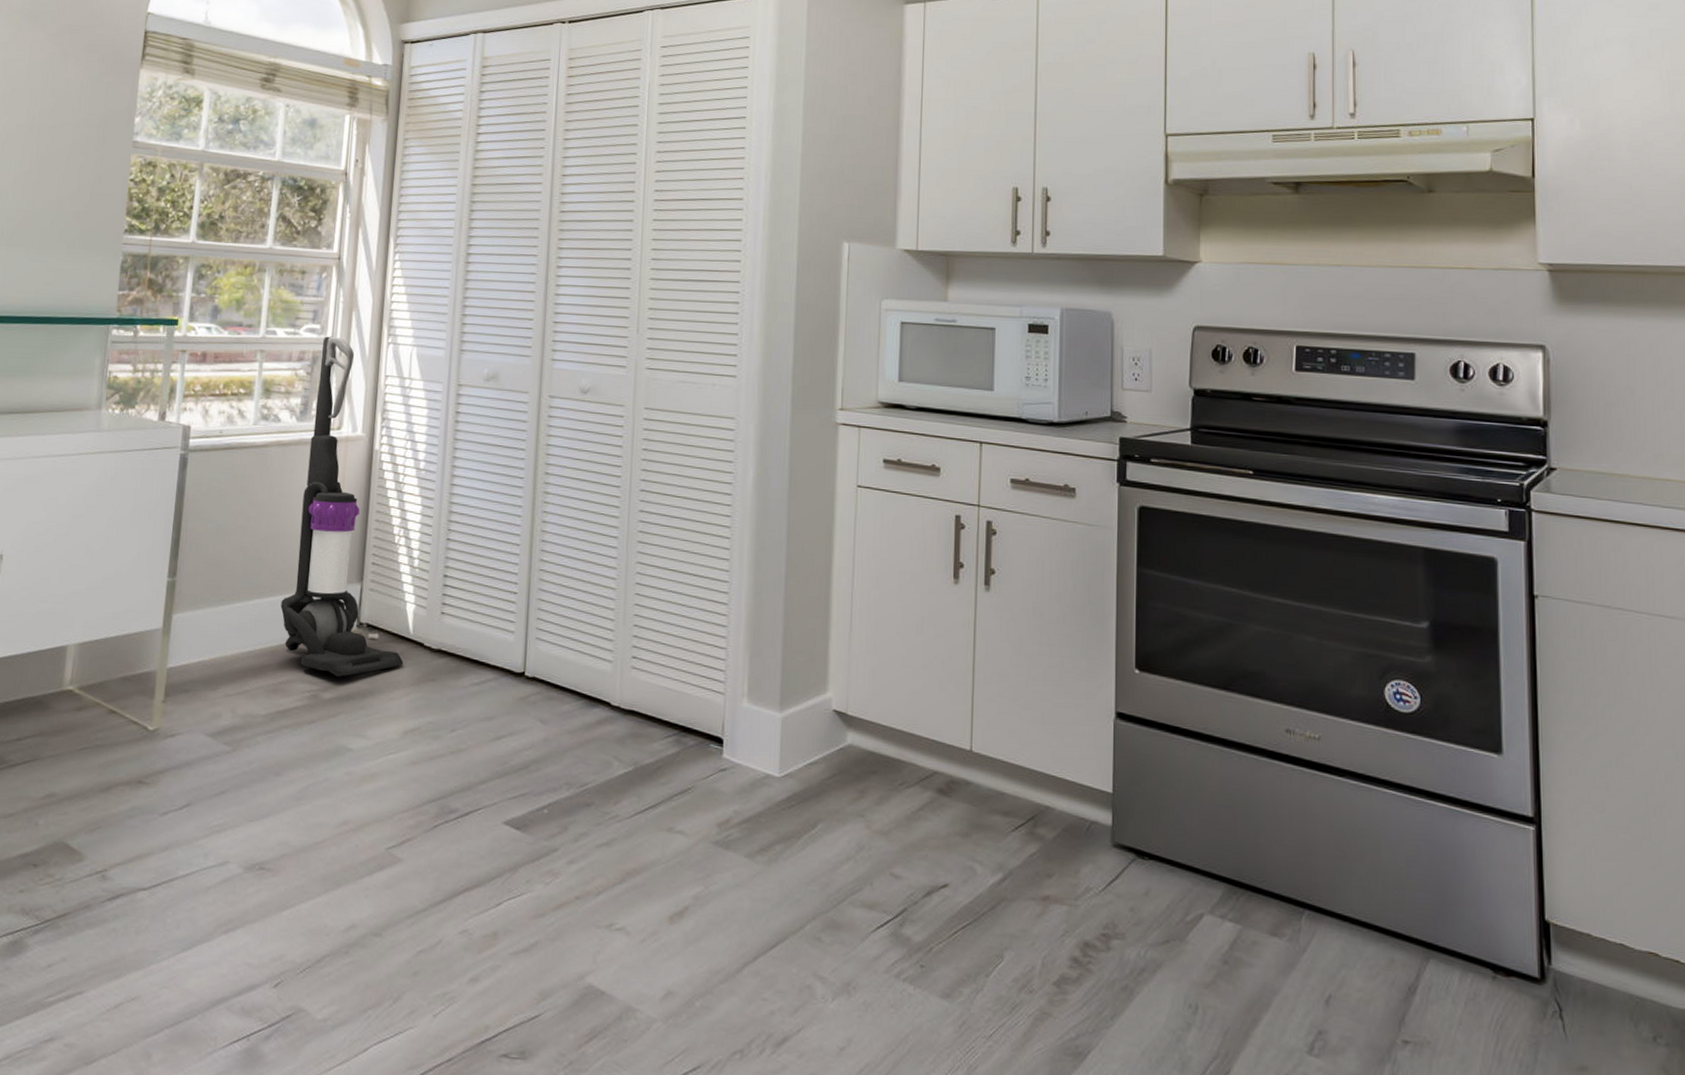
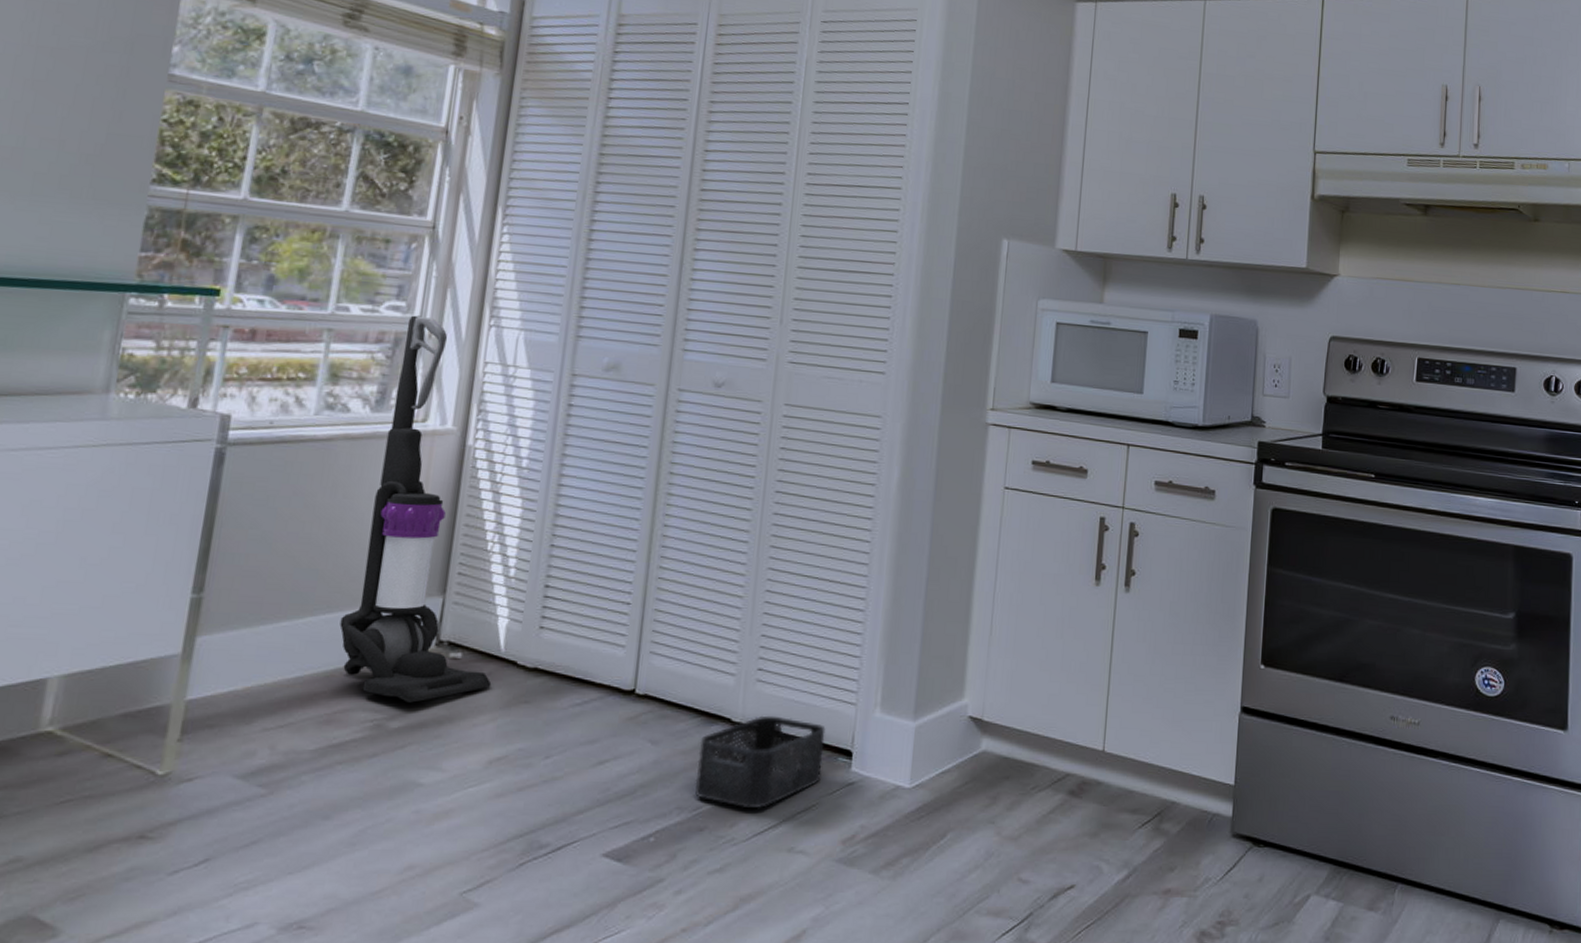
storage bin: none [581,700,697,789] -> present [695,715,826,809]

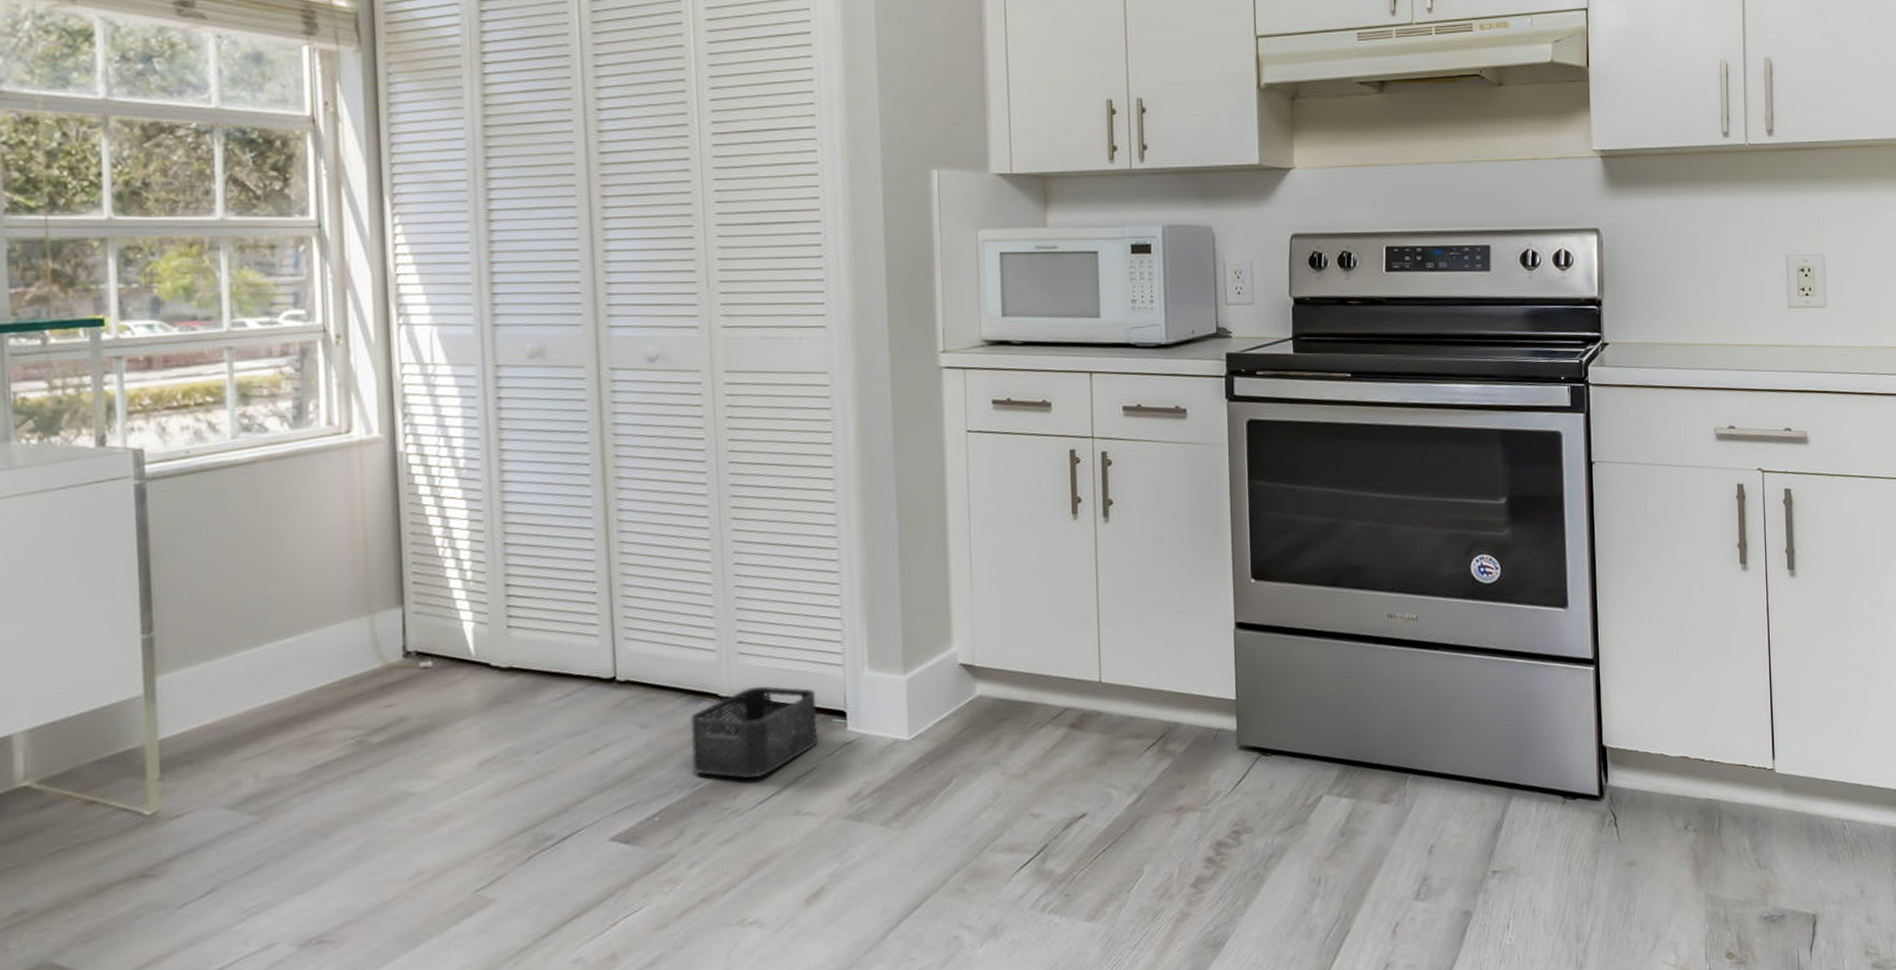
vacuum cleaner: present [339,315,492,703] -> none [300,322,468,716]

